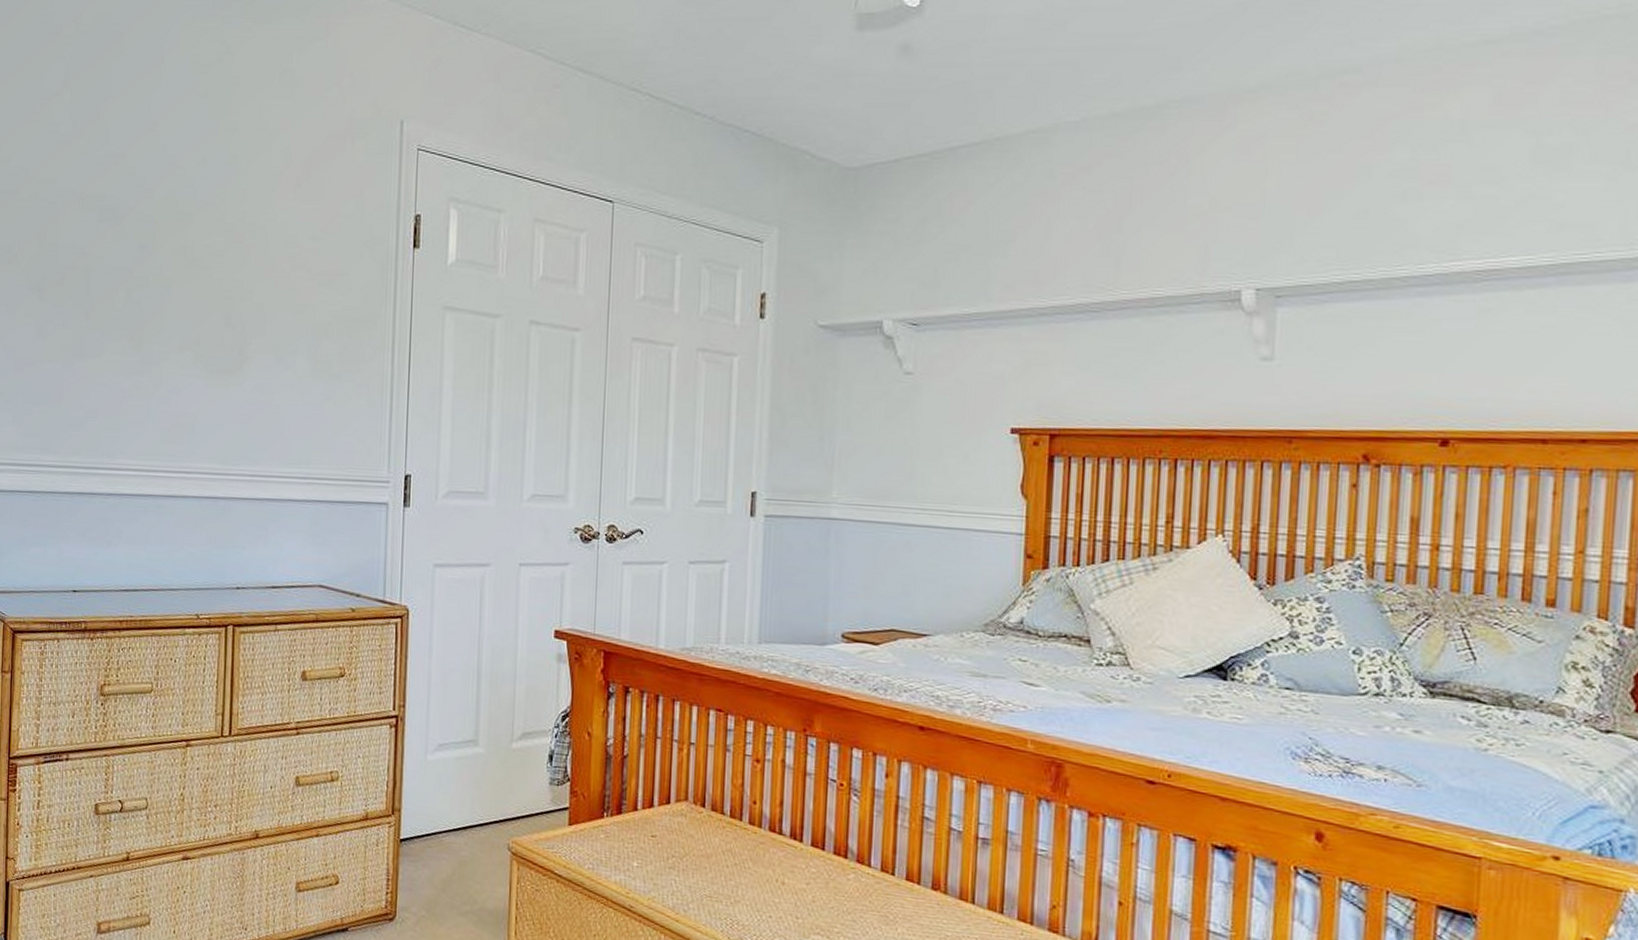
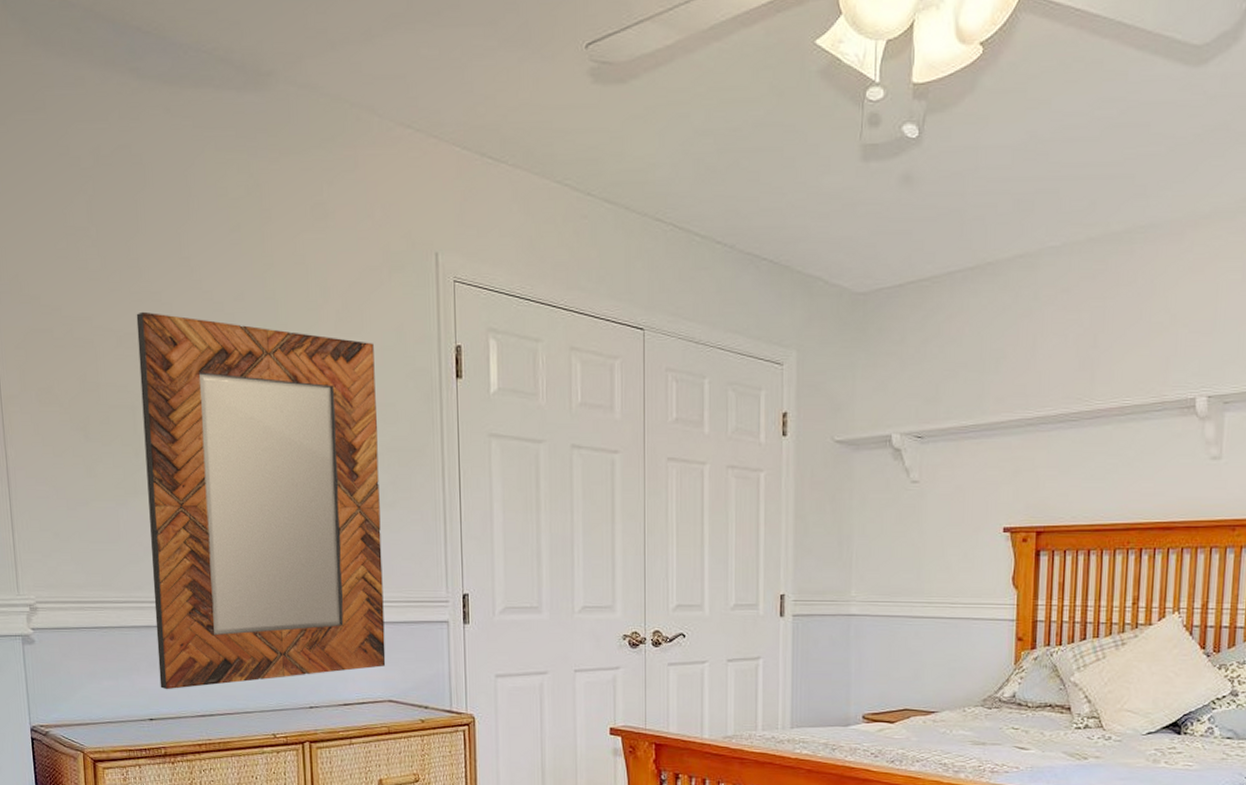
home mirror: none [87,174,332,561] -> present [136,311,386,690]

